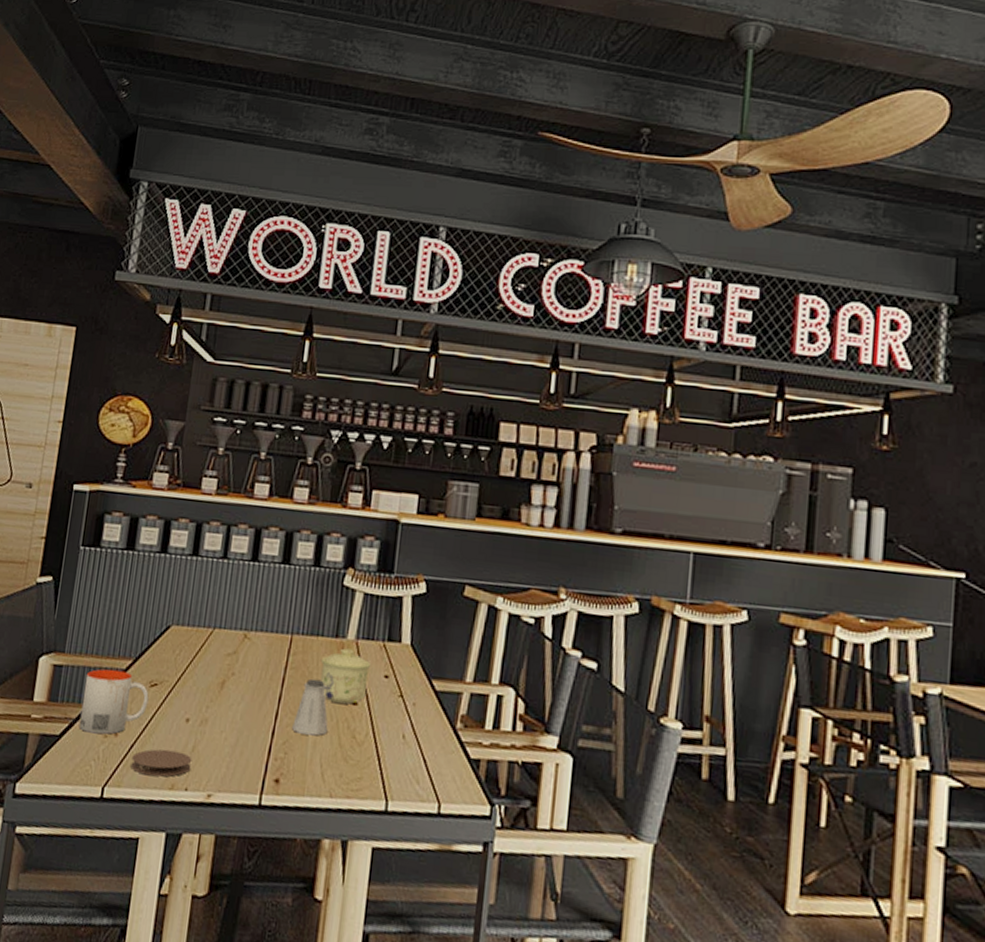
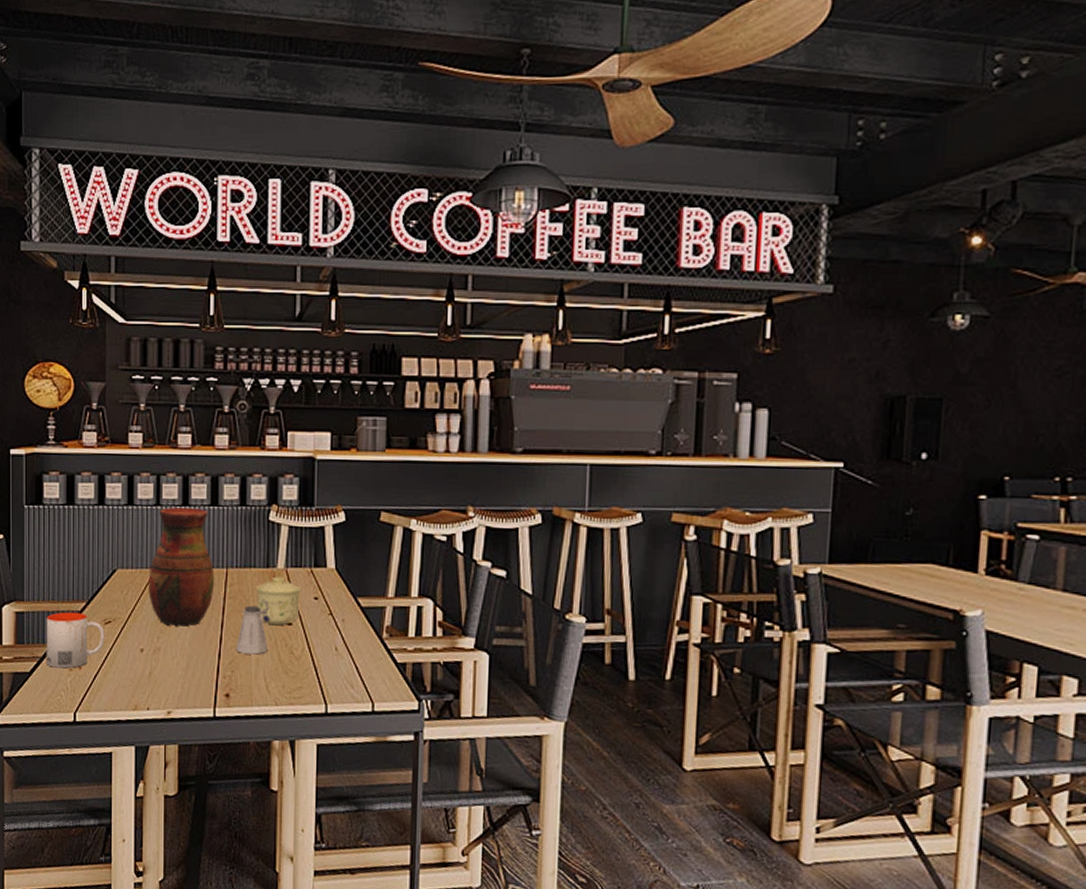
coaster: present [131,749,192,777] -> none [97,676,150,700]
vase: none [202,561,278,697] -> present [148,507,215,627]

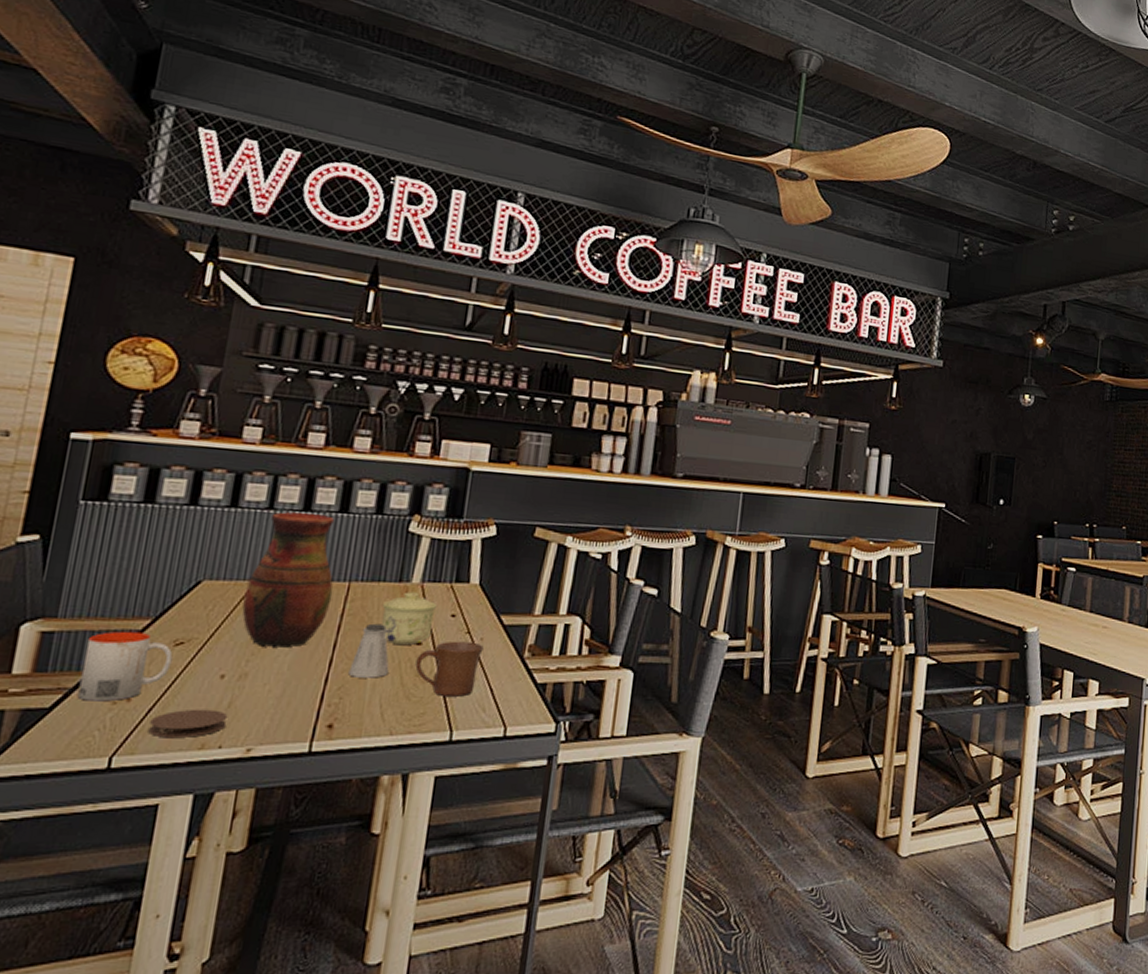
coaster: none [97,676,150,700] -> present [148,709,228,739]
mug: none [289,621,346,674] -> present [415,641,484,697]

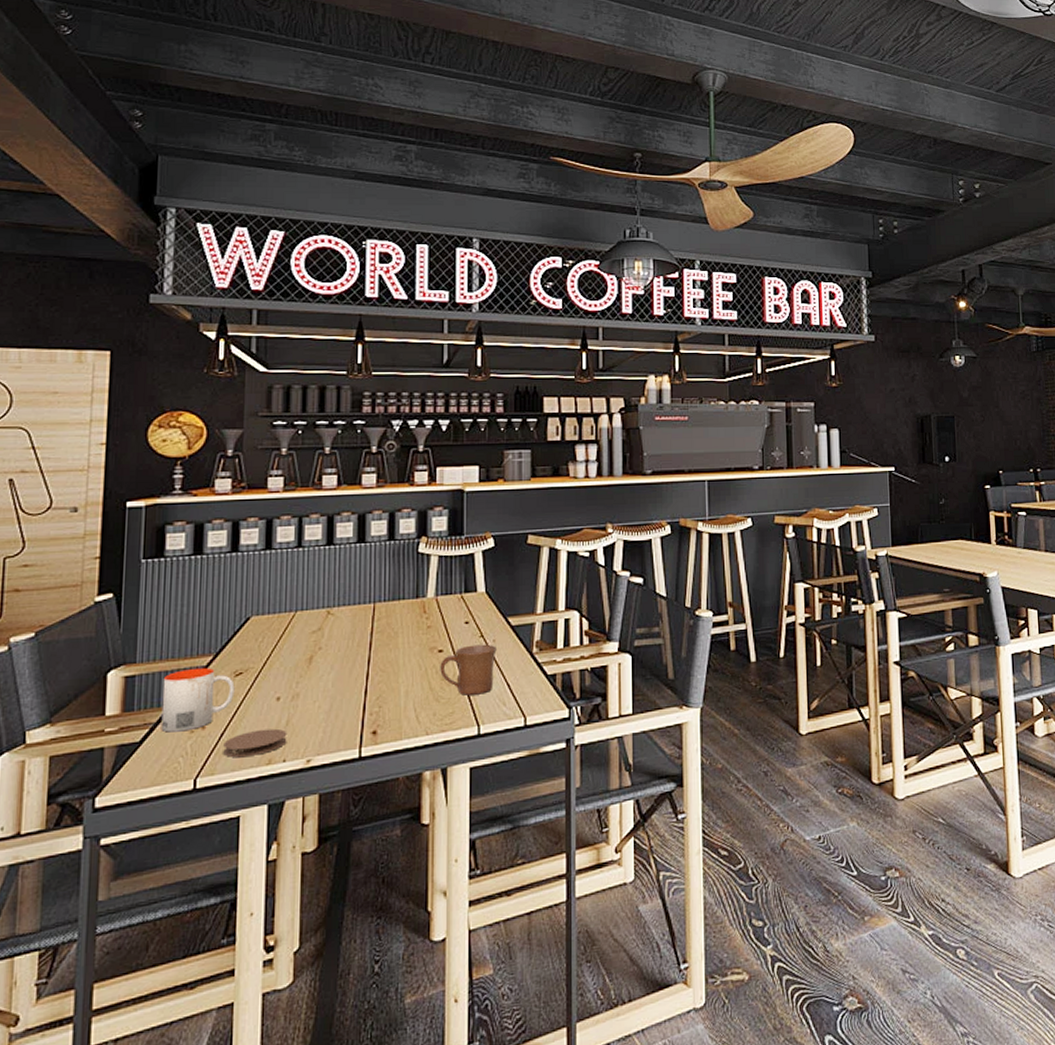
vase: present [242,512,334,648] -> none [287,547,361,669]
saltshaker: present [348,623,389,678] -> none [384,637,418,687]
sugar bowl: present [381,592,438,645] -> none [404,605,452,654]

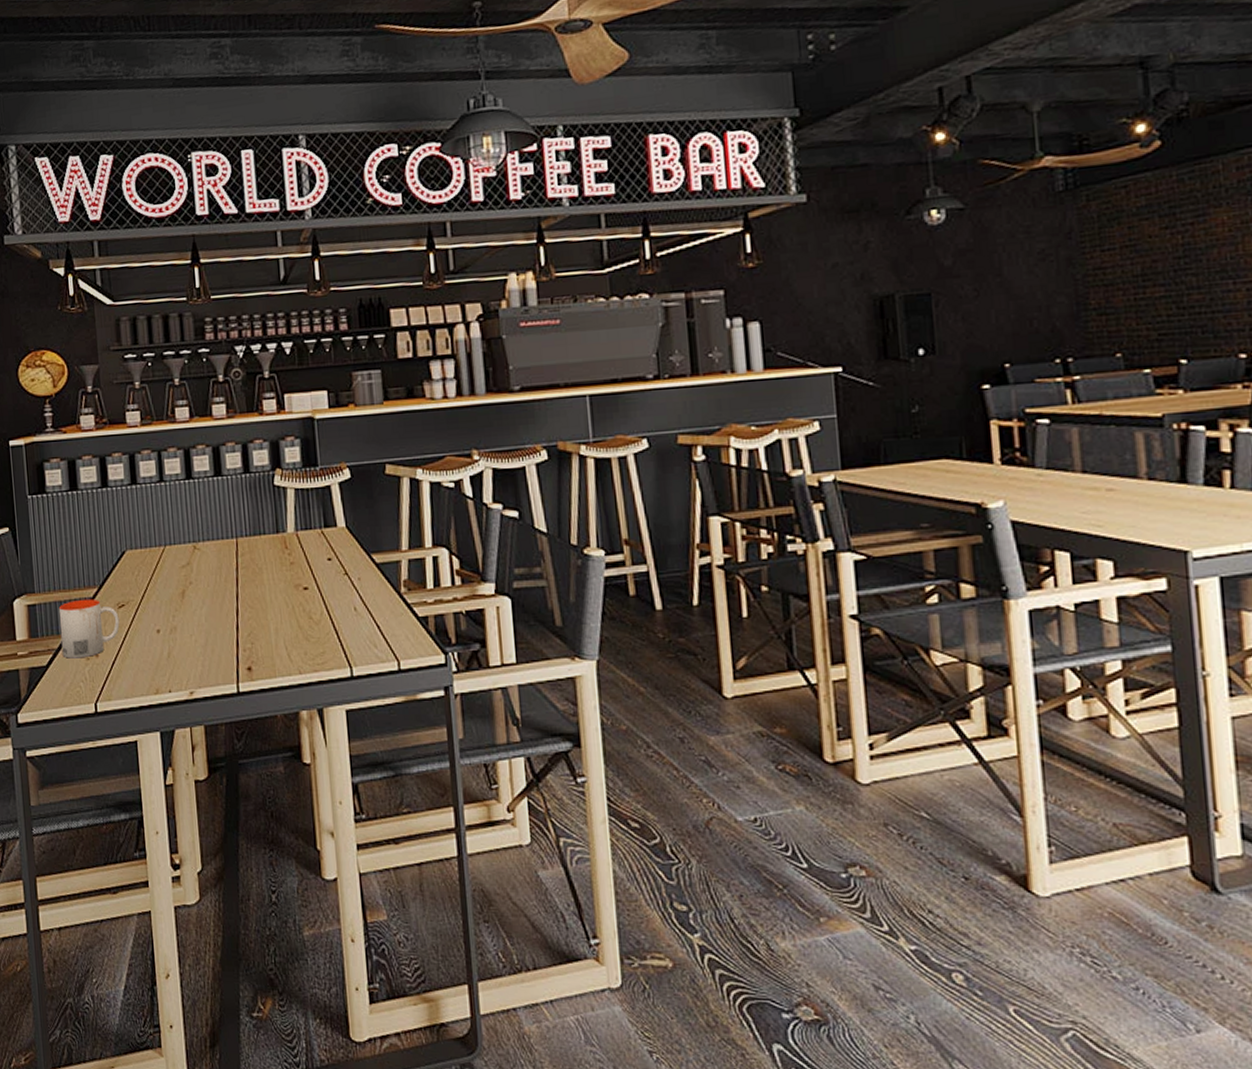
coaster: present [223,728,287,758] -> none [115,660,171,686]
mug: present [440,644,497,695] -> none [306,582,363,635]

